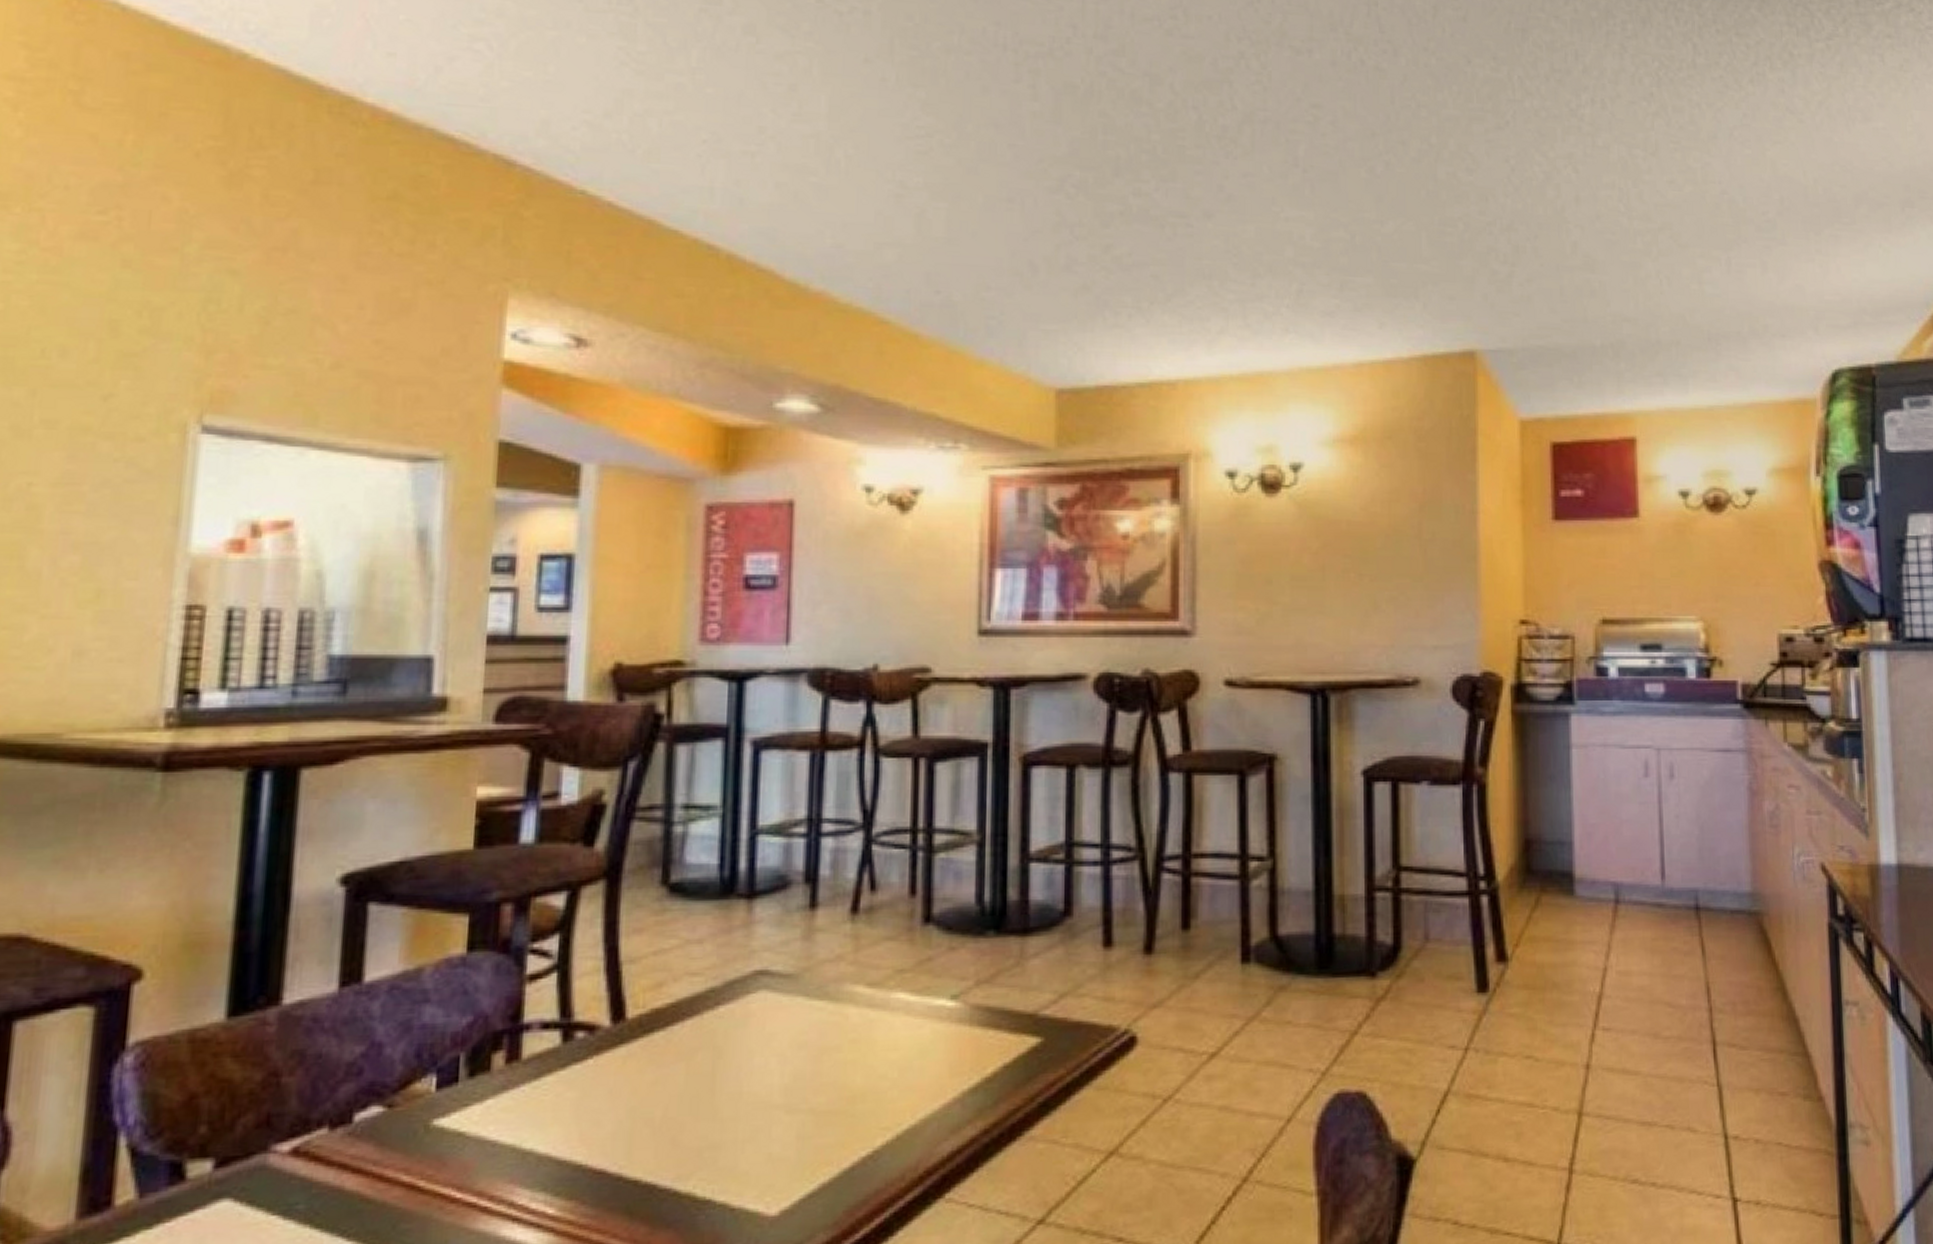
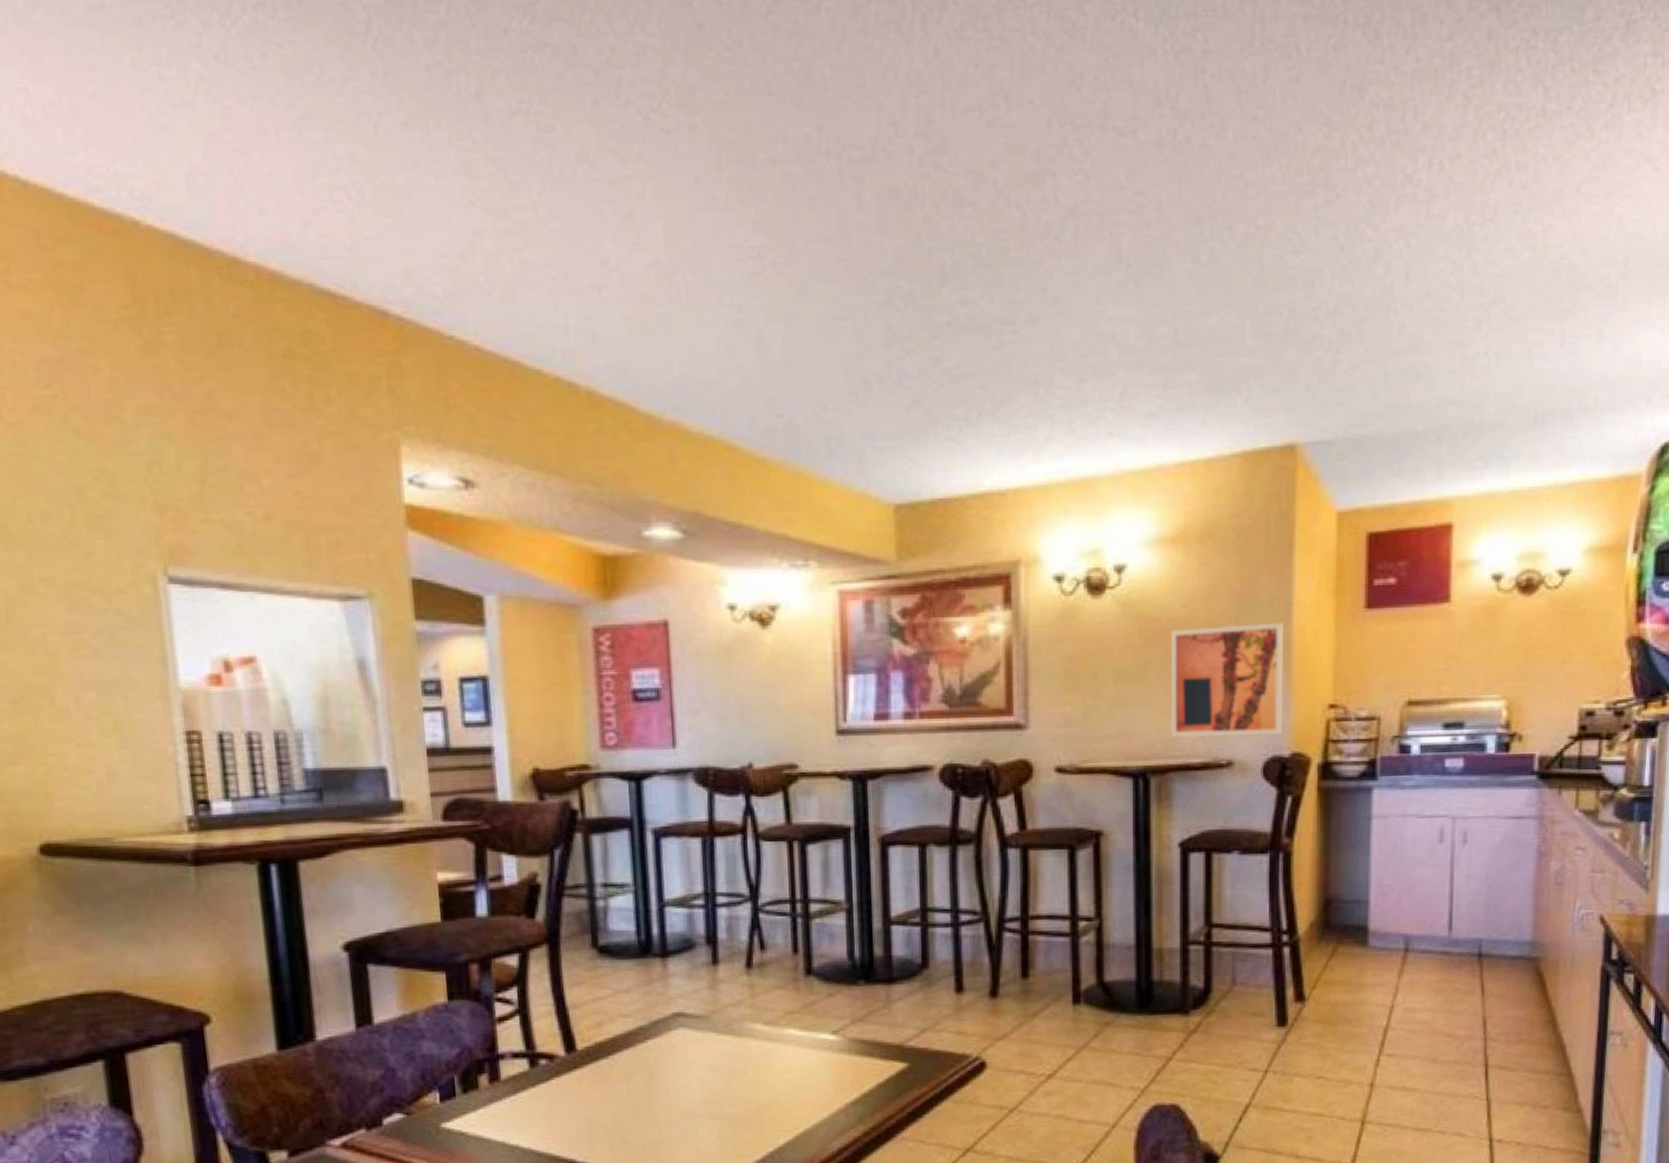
wall art: none [1351,530,1472,652] -> present [1171,622,1284,738]

